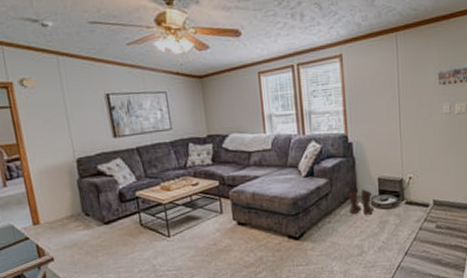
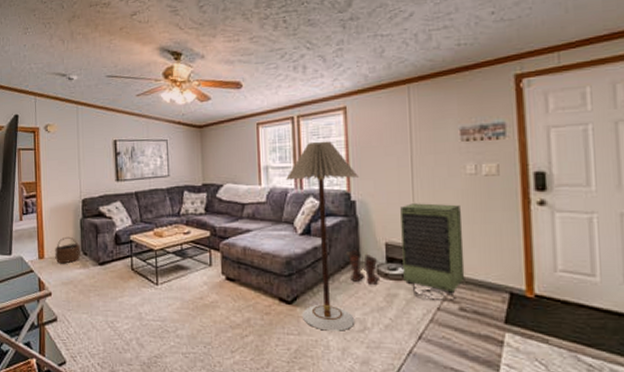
wicker basket: none [51,199,82,227] -> present [55,236,80,263]
floor lamp: none [289,87,354,259] -> present [286,141,358,331]
storage cabinet: none [390,140,441,224] -> present [400,203,465,302]

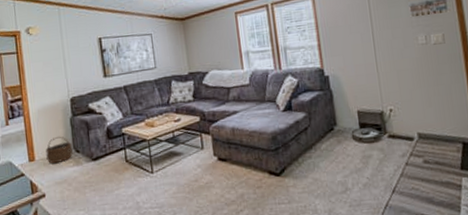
floor lamp: present [286,141,358,331] -> none [266,24,337,196]
boots: present [345,250,379,286] -> none [324,120,355,150]
storage cabinet: present [400,203,465,302] -> none [367,71,426,158]

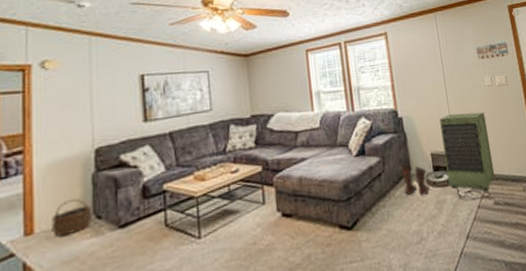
boots: none [324,120,355,150] -> present [398,164,429,196]
storage cabinet: none [367,71,426,158] -> present [439,112,495,202]

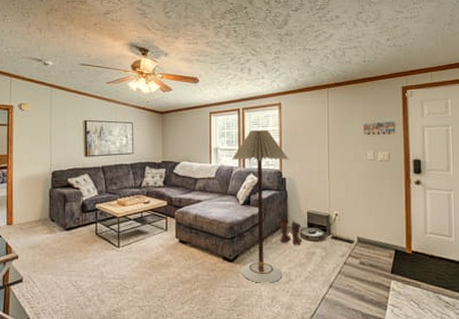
wicker basket: present [52,198,92,236] -> none [23,205,48,228]
floor lamp: none [338,63,412,251] -> present [232,129,288,283]
storage cabinet: present [439,112,495,202] -> none [319,181,364,258]

